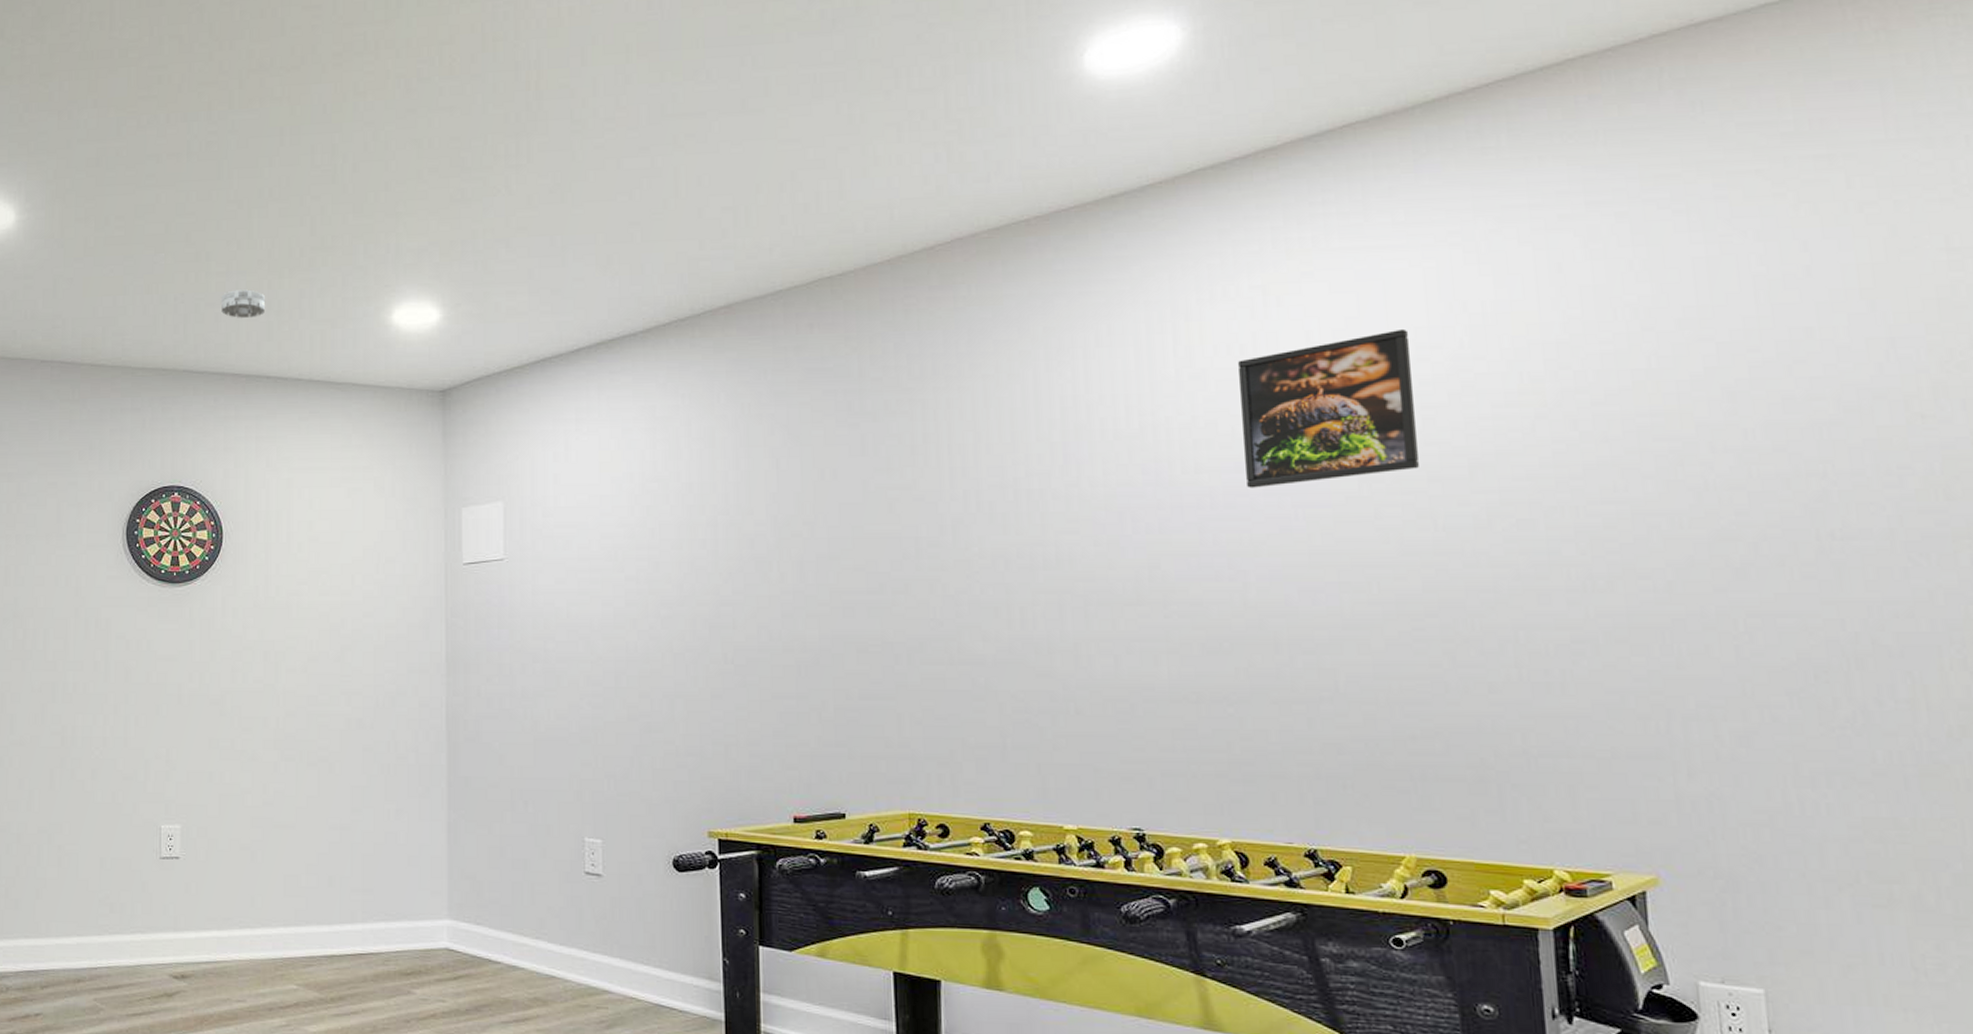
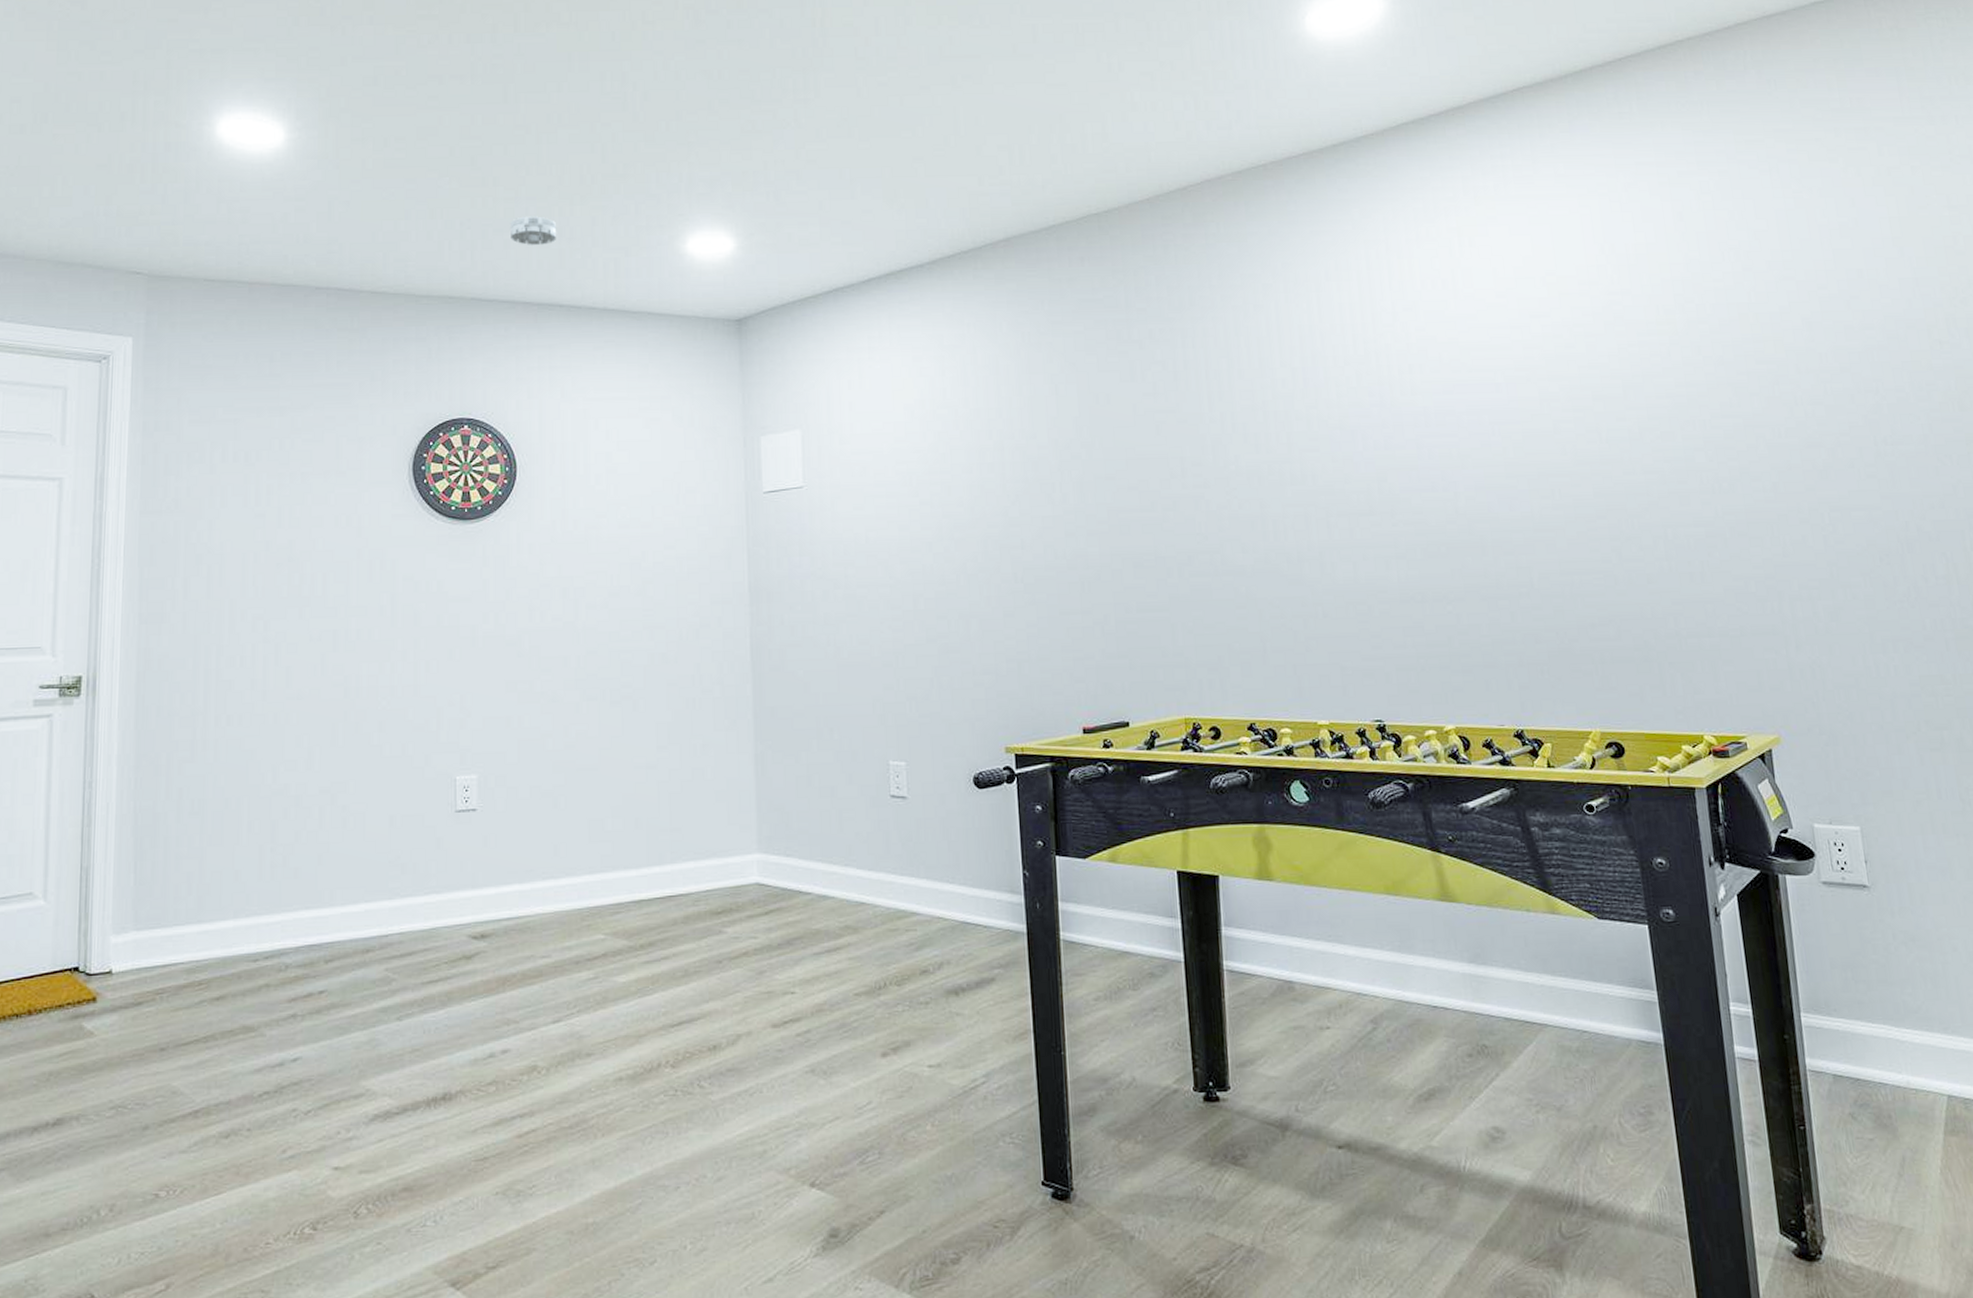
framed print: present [1238,328,1419,488] -> none [1441,267,1585,408]

